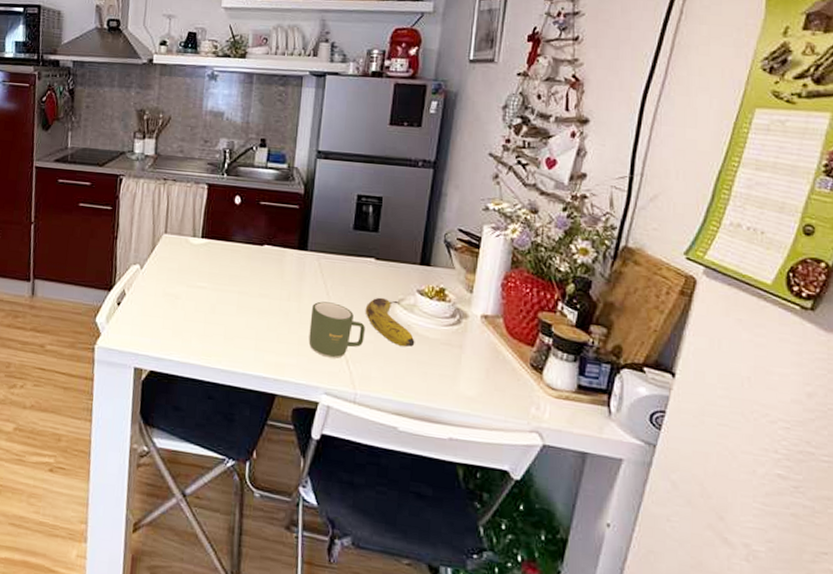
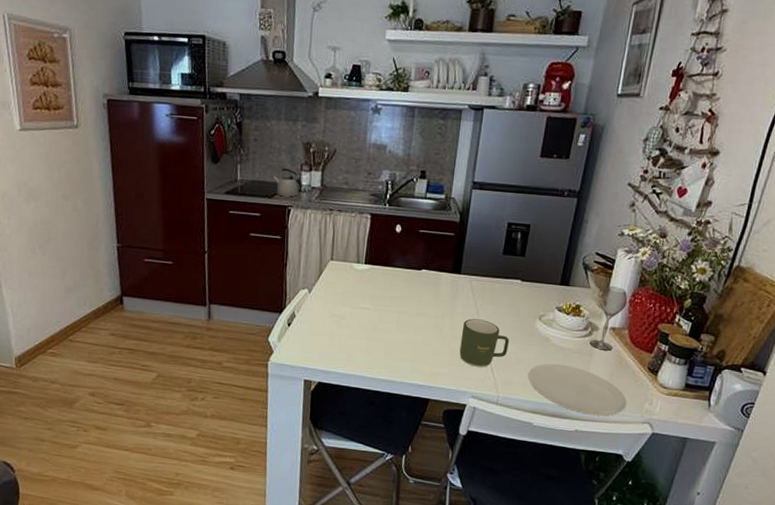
kettle: none [104,135,135,166] -> present [272,168,303,197]
fruit: present [365,297,415,347] -> none [509,314,552,357]
plate: none [389,355,509,422] -> present [528,363,627,417]
wineglass: none [459,267,499,343] -> present [589,286,628,351]

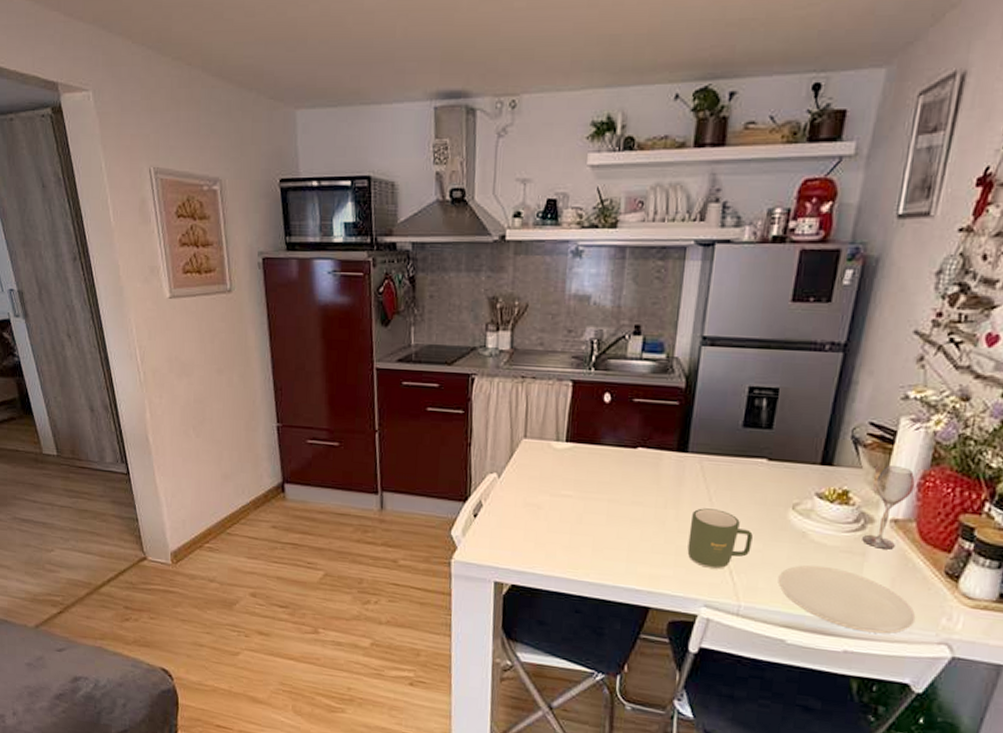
kettle: present [272,168,303,197] -> none [452,329,488,364]

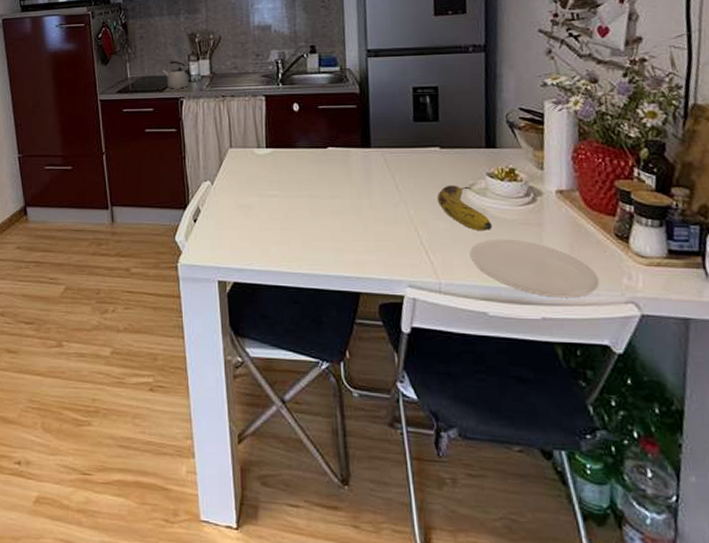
kettle: none [452,329,488,364] -> present [161,61,192,89]
mug: present [687,508,753,569] -> none [383,195,441,250]
fruit: none [753,502,810,556] -> present [437,185,493,232]
wineglass: present [862,465,915,550] -> none [535,143,570,218]

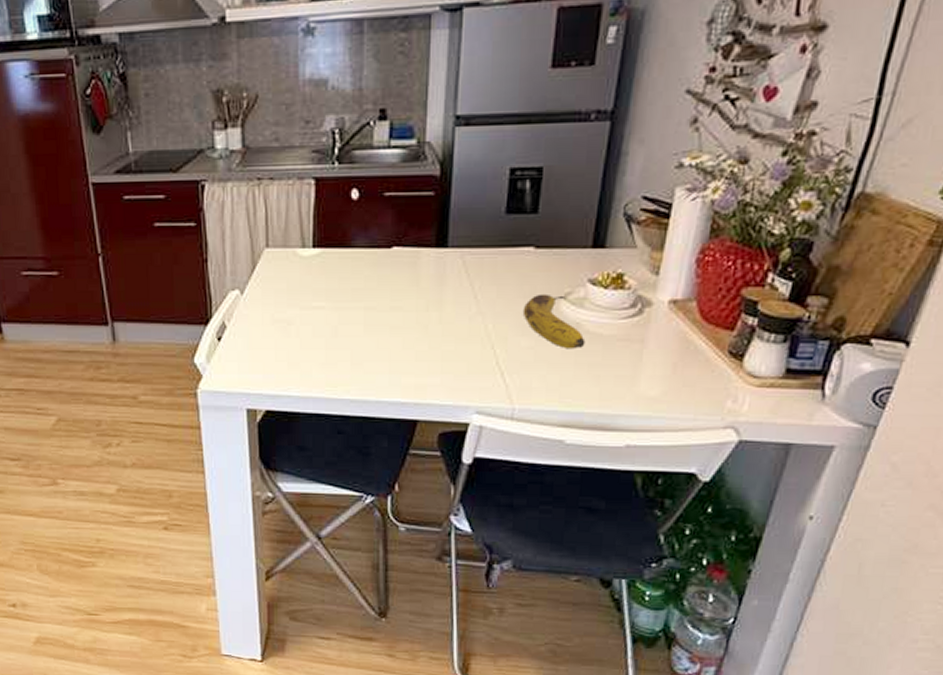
kettle: present [161,61,192,89] -> none [175,129,217,169]
plate: present [469,238,600,298] -> none [553,357,700,423]

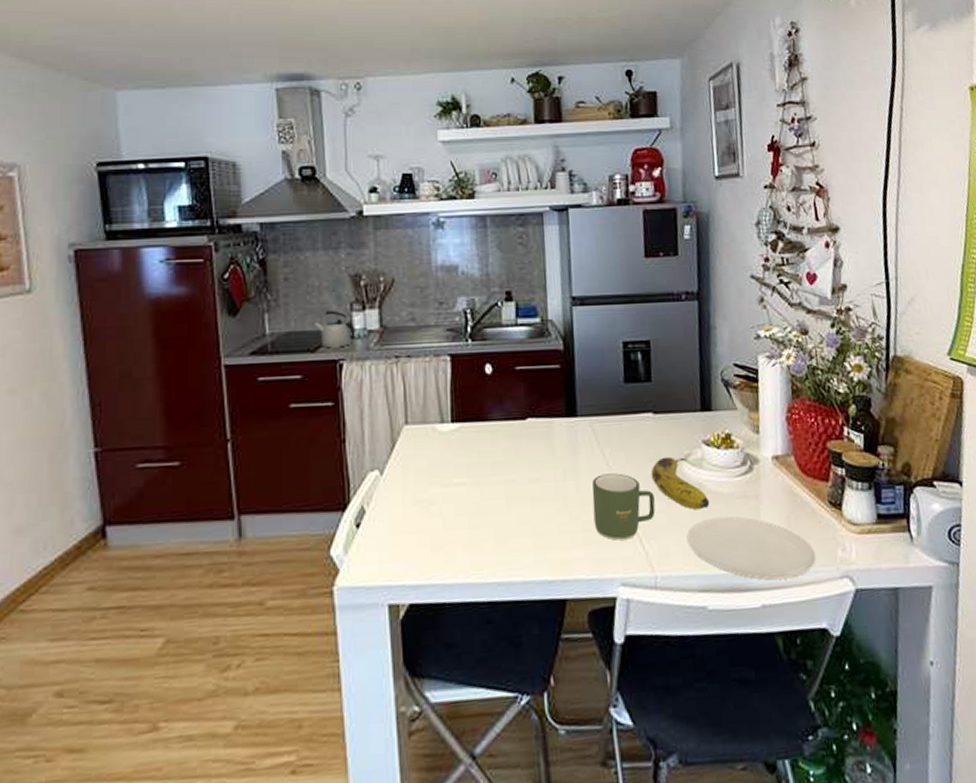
kettle: none [175,129,217,169] -> present [314,310,356,349]
mug: none [454,307,523,371] -> present [592,473,656,540]
plate: none [553,357,700,423] -> present [686,516,817,581]

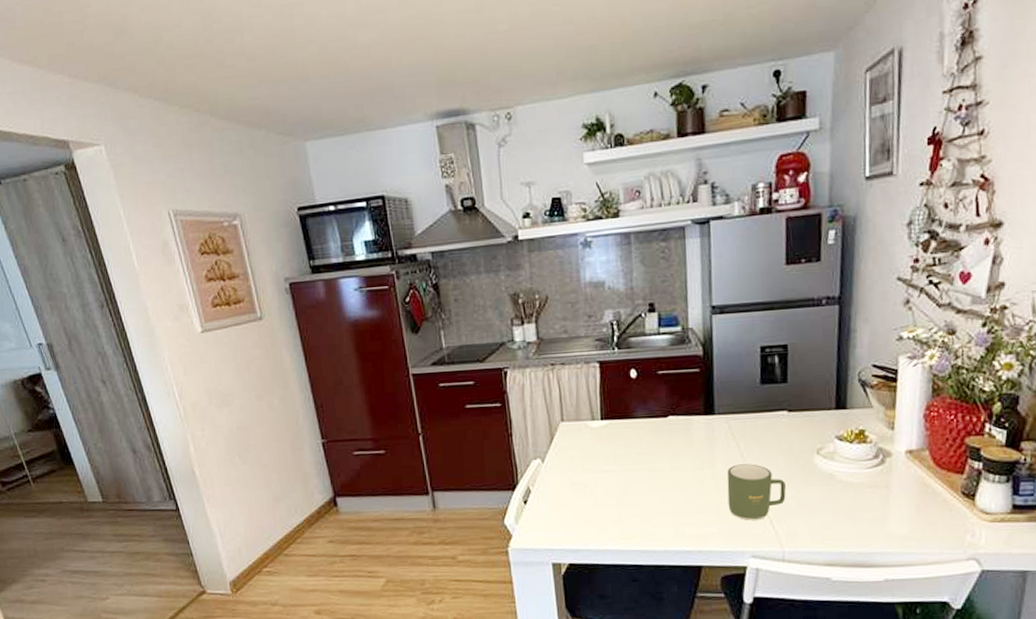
kettle: present [314,310,356,349] -> none [481,326,517,359]
fruit: present [651,456,710,510] -> none [783,450,839,497]
plate: present [686,516,817,581] -> none [815,502,944,559]

